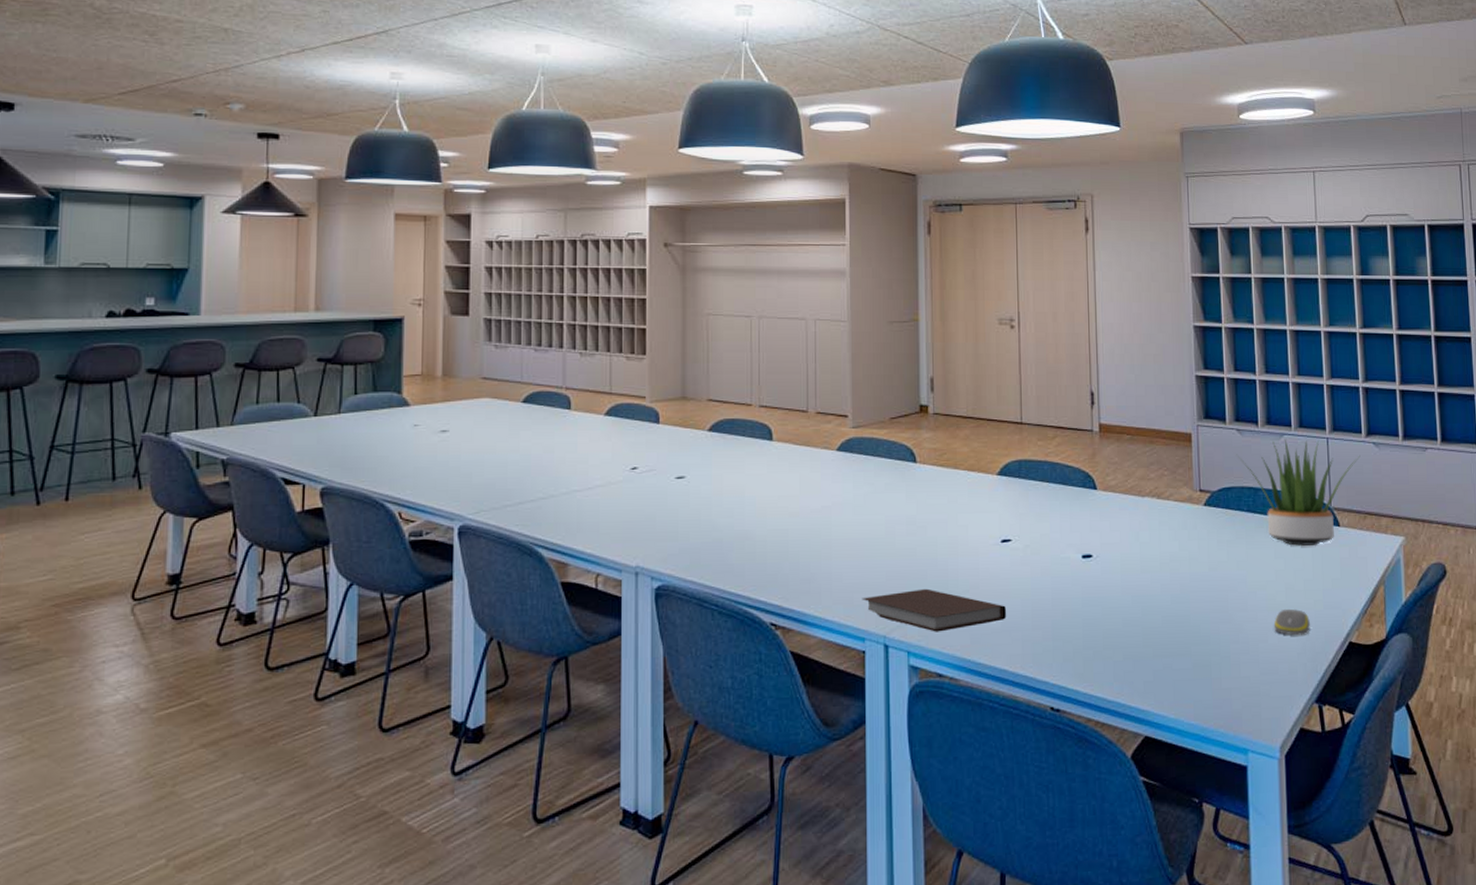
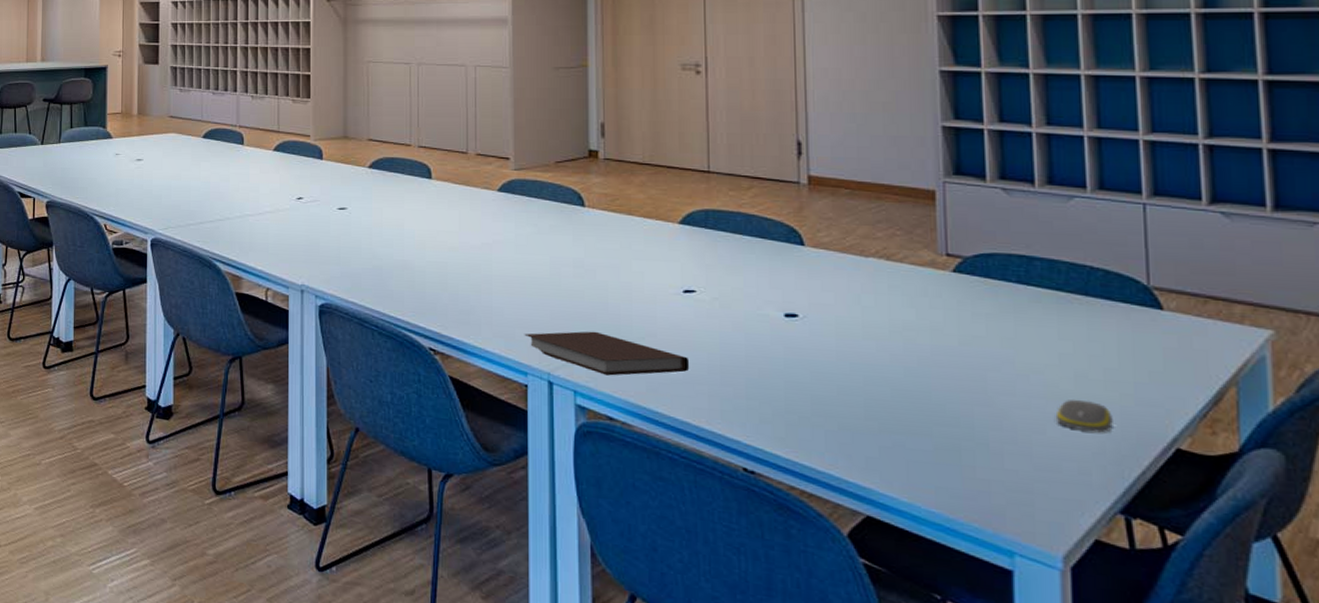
potted plant: present [1239,439,1361,546] -> none [1005,202,1199,329]

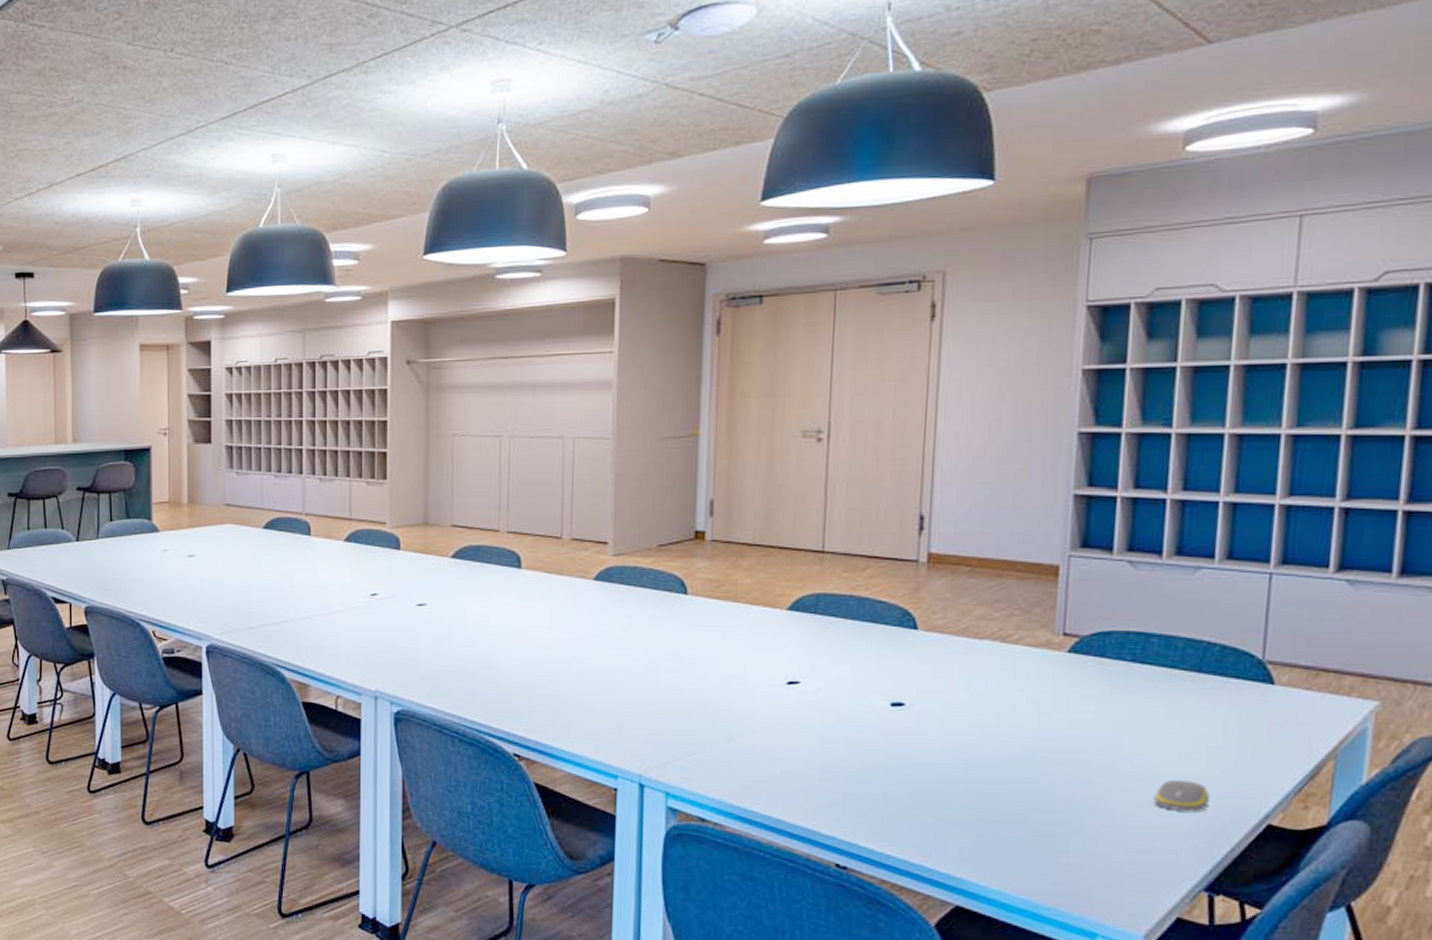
notebook: present [524,331,690,376] -> none [616,729,789,775]

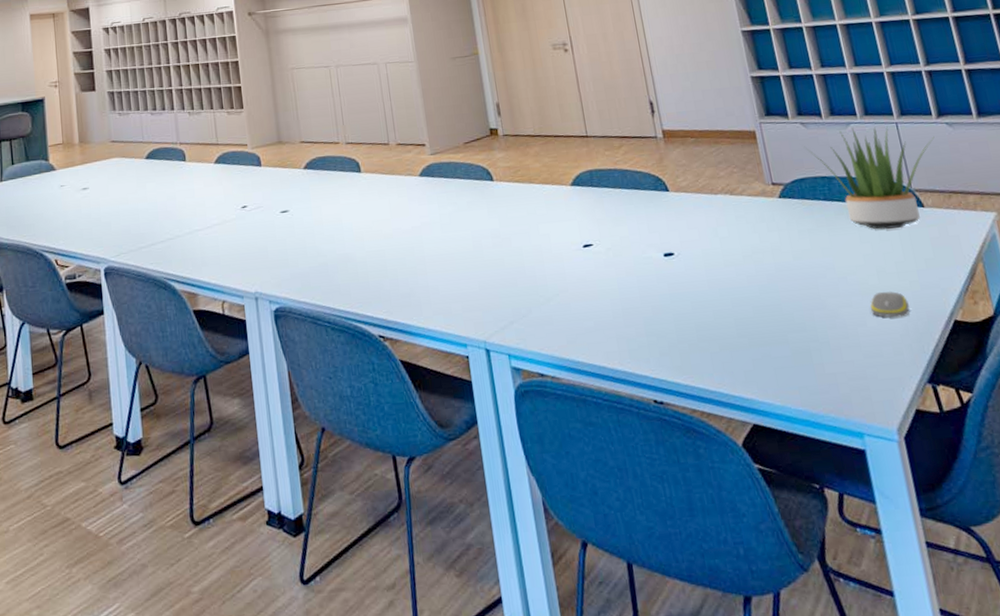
potted plant: none [1127,574,1322,706] -> present [807,126,935,230]

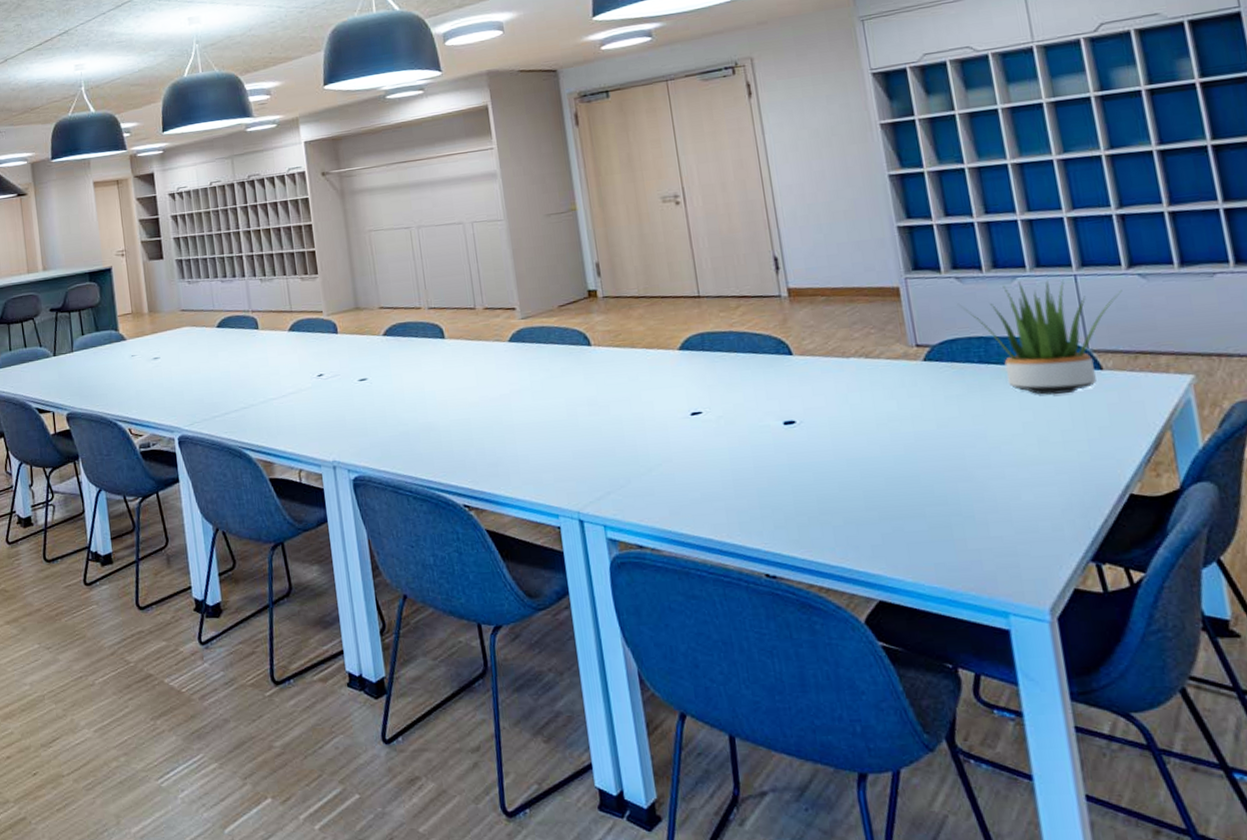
computer mouse: present [870,291,910,318] -> none [1026,462,1076,491]

